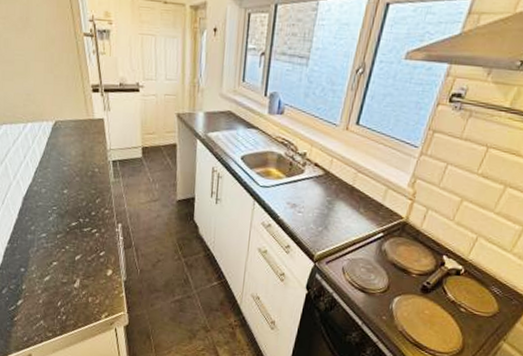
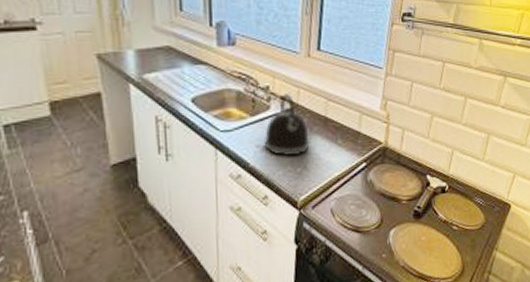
kettle: none [294,161,335,217] -> present [263,94,310,156]

